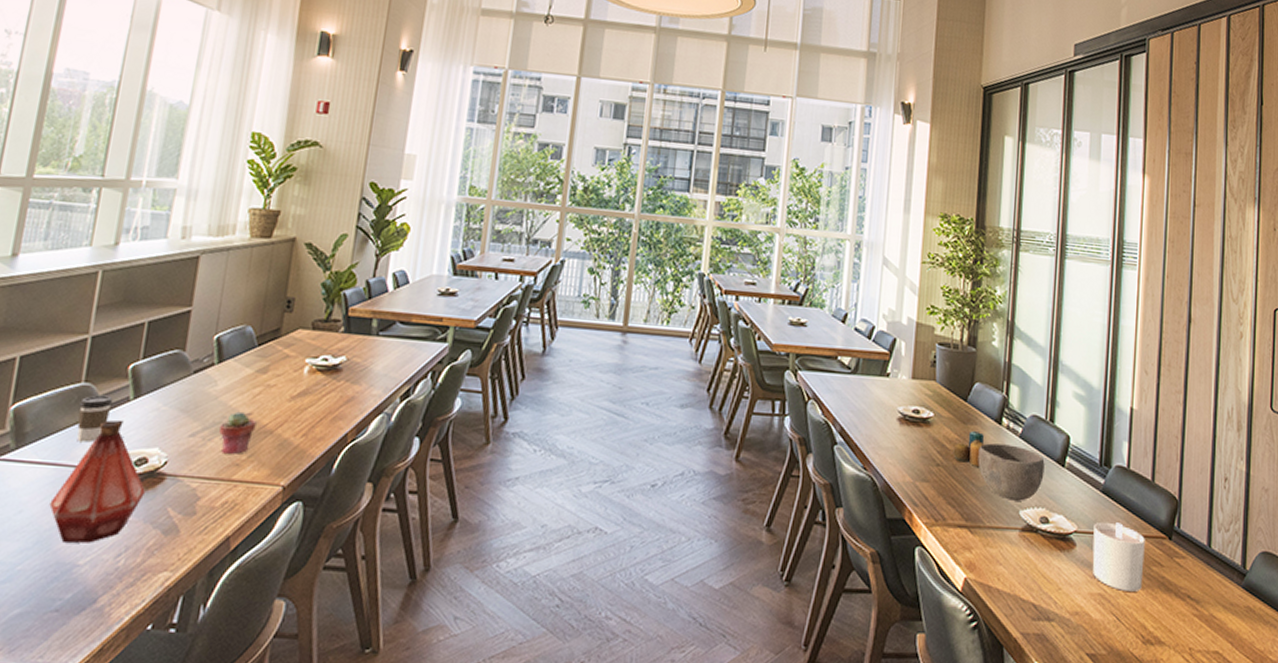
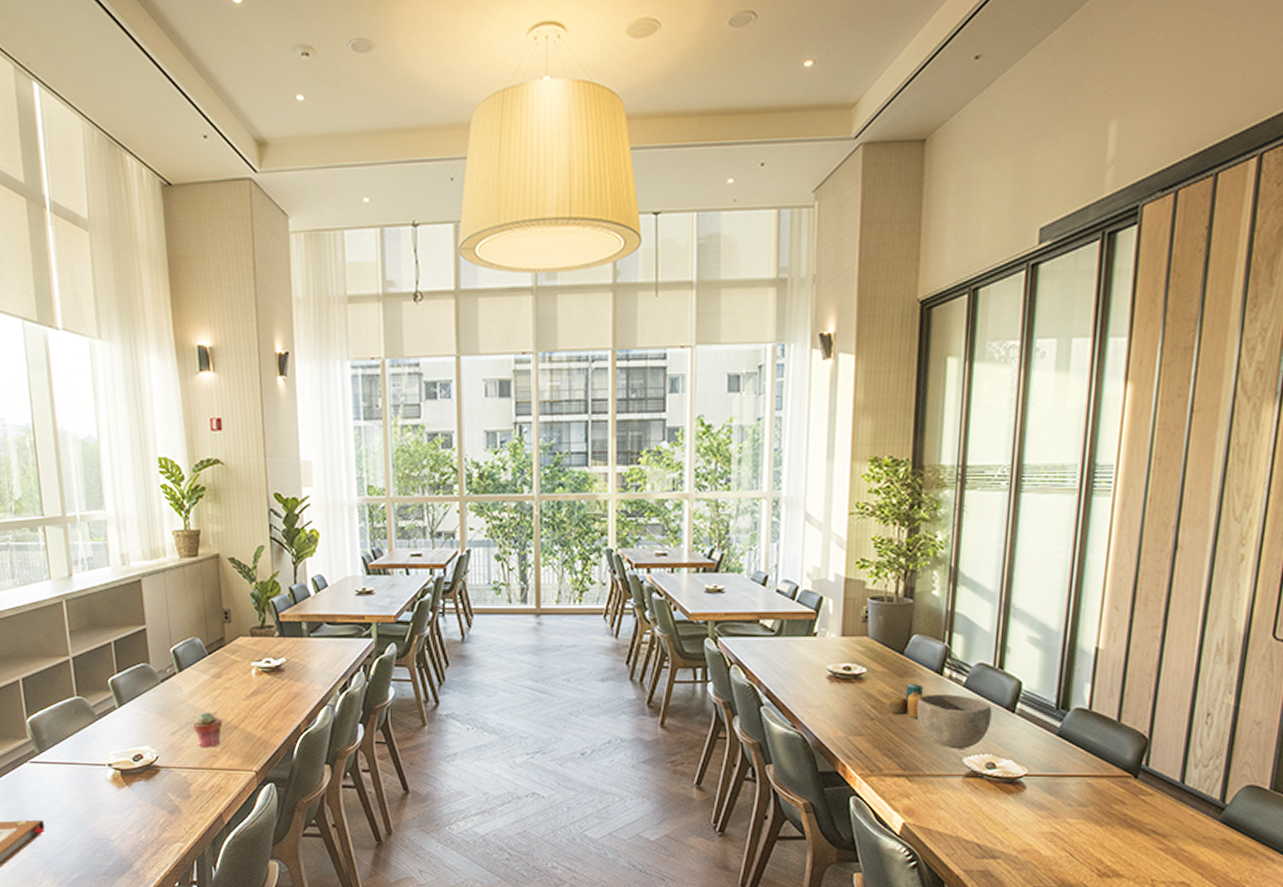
bottle: present [49,419,146,544] -> none [77,725,148,824]
coffee cup: present [77,395,113,443] -> none [78,706,104,745]
candle: present [1092,521,1145,592] -> none [1043,764,1106,829]

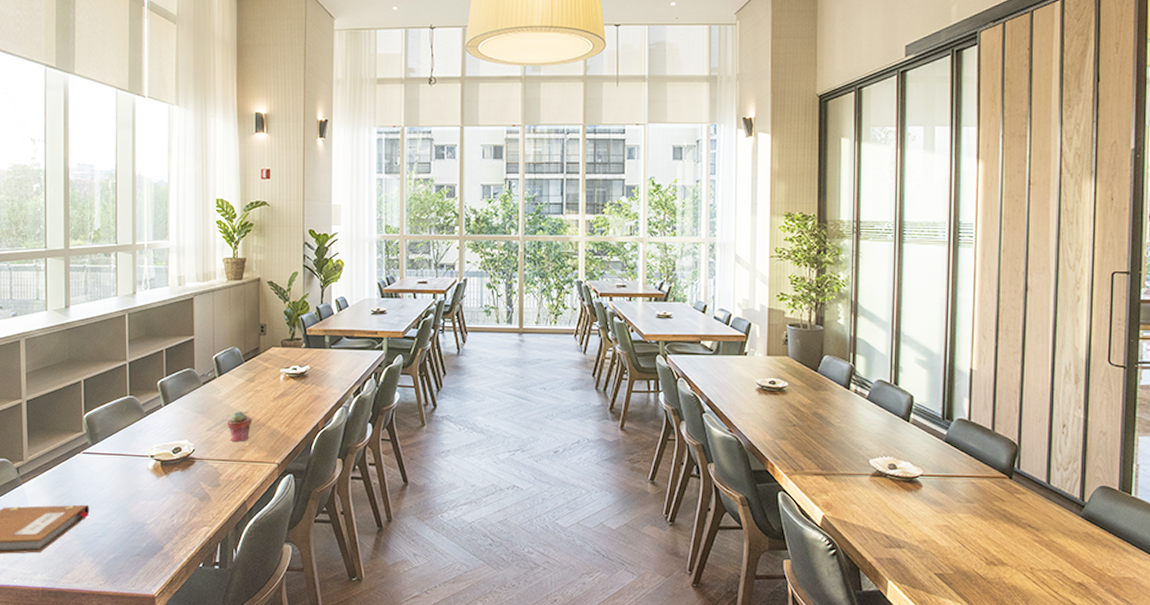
candle: present [888,683,924,718] -> none [807,395,835,425]
bowl: present [916,694,992,749] -> none [830,405,891,452]

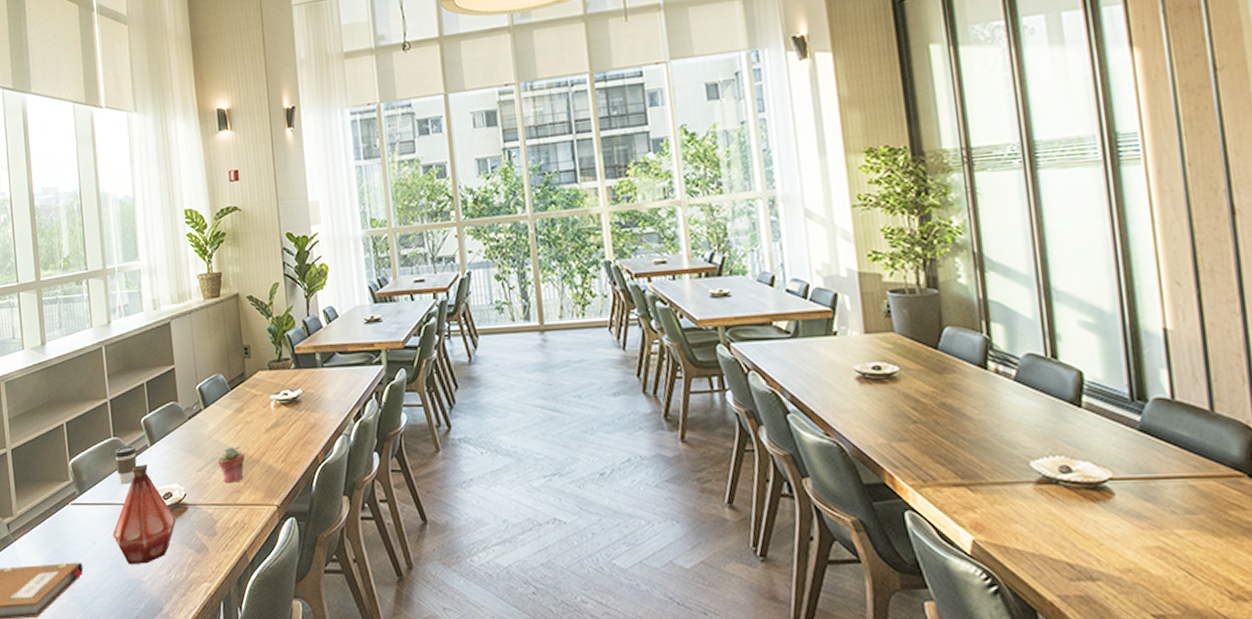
bottle: none [121,421,184,509] -> present [112,464,177,565]
coffee cup: none [129,404,151,438] -> present [114,445,137,485]

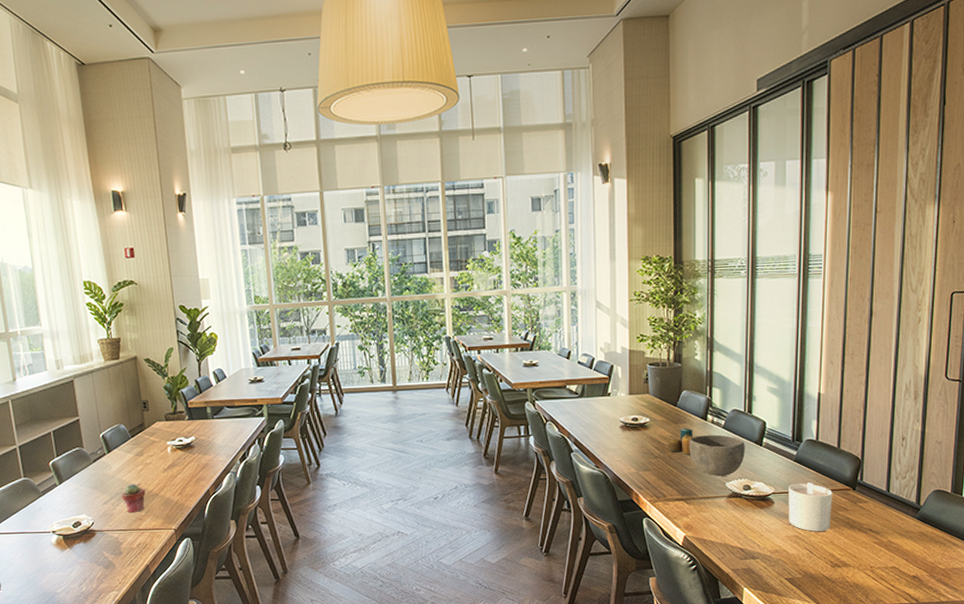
bottle: present [112,464,177,565] -> none [27,499,86,581]
coffee cup: present [114,445,137,485] -> none [25,484,47,517]
candle: none [930,379,970,419] -> present [668,427,694,455]
bowl: none [963,390,1056,452] -> present [689,434,745,476]
candle: none [1135,463,1218,541] -> present [788,482,833,532]

